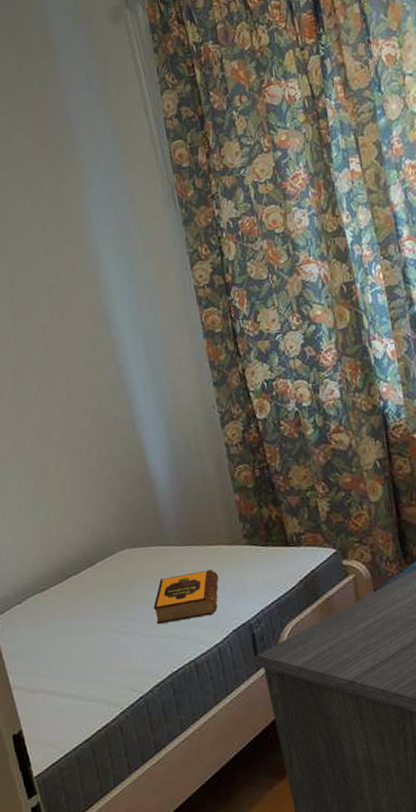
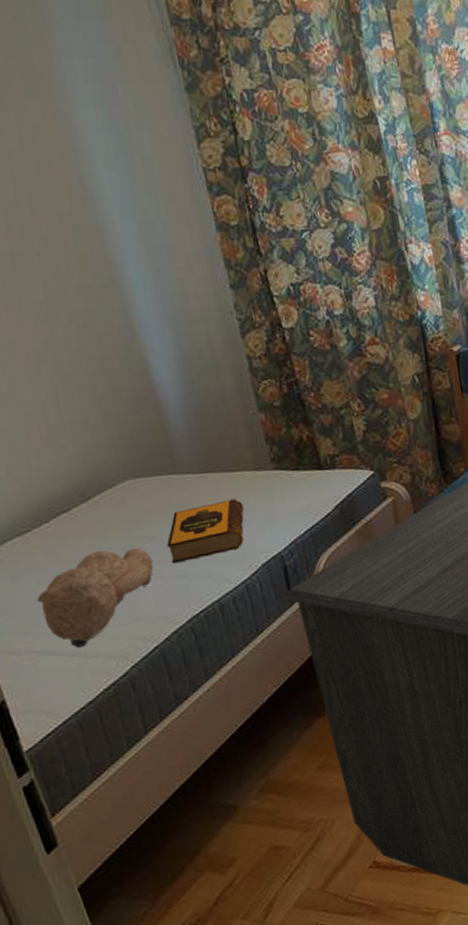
teddy bear: none [50,608,142,691] -> present [36,547,154,648]

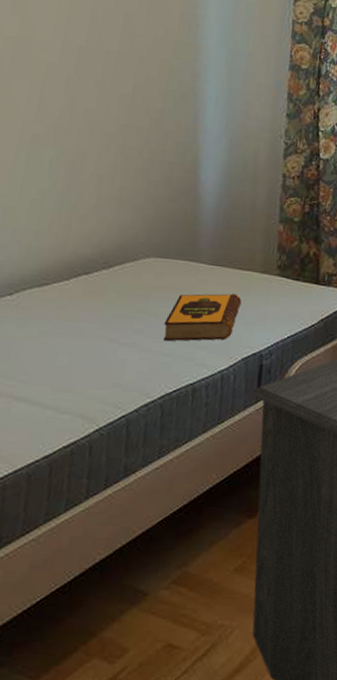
teddy bear: present [36,547,154,648] -> none [32,314,148,402]

